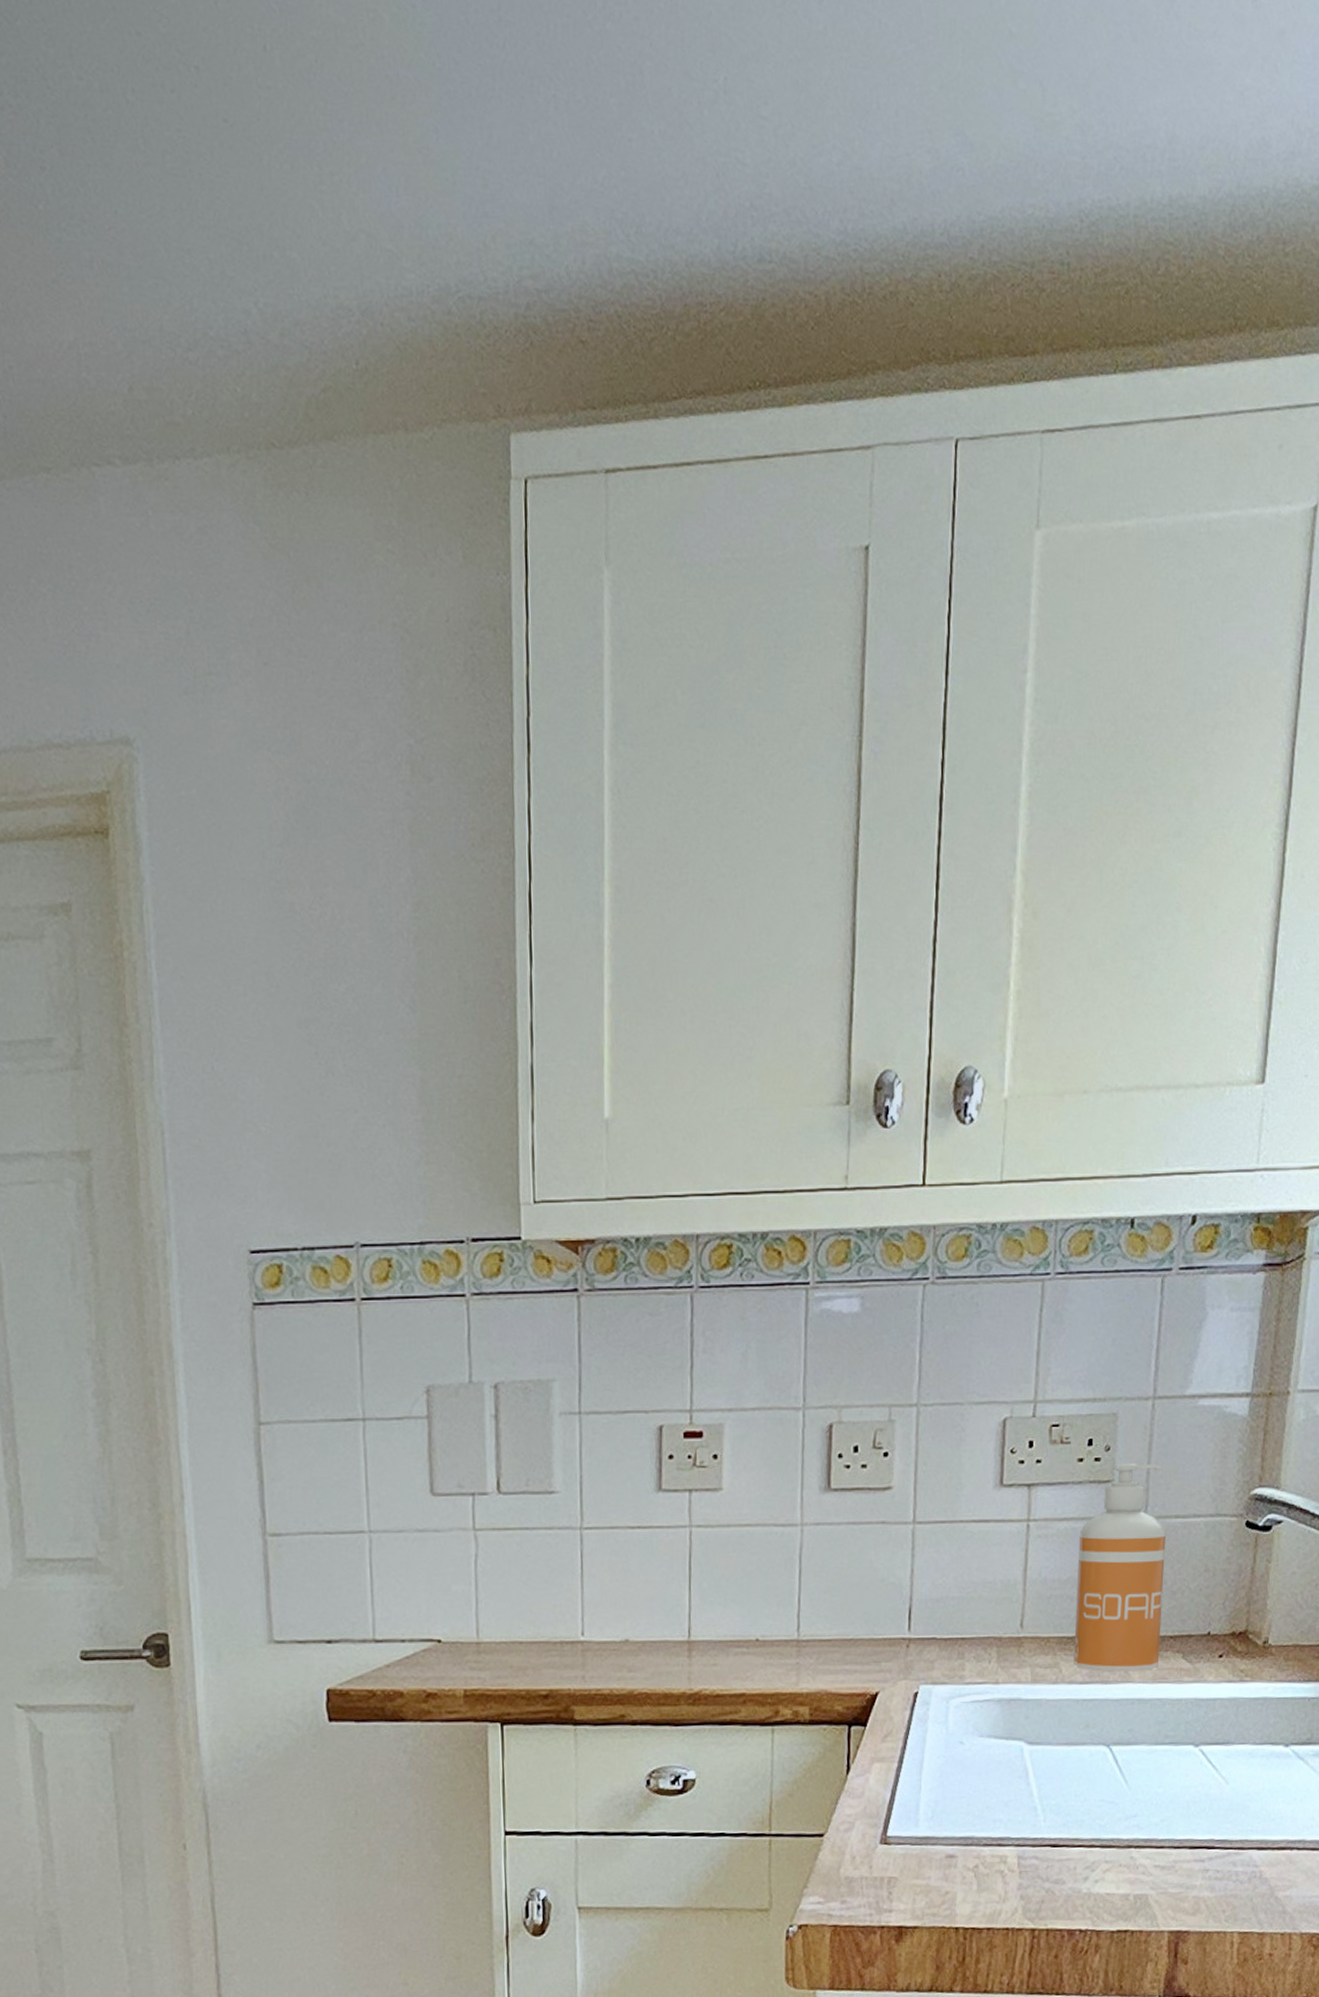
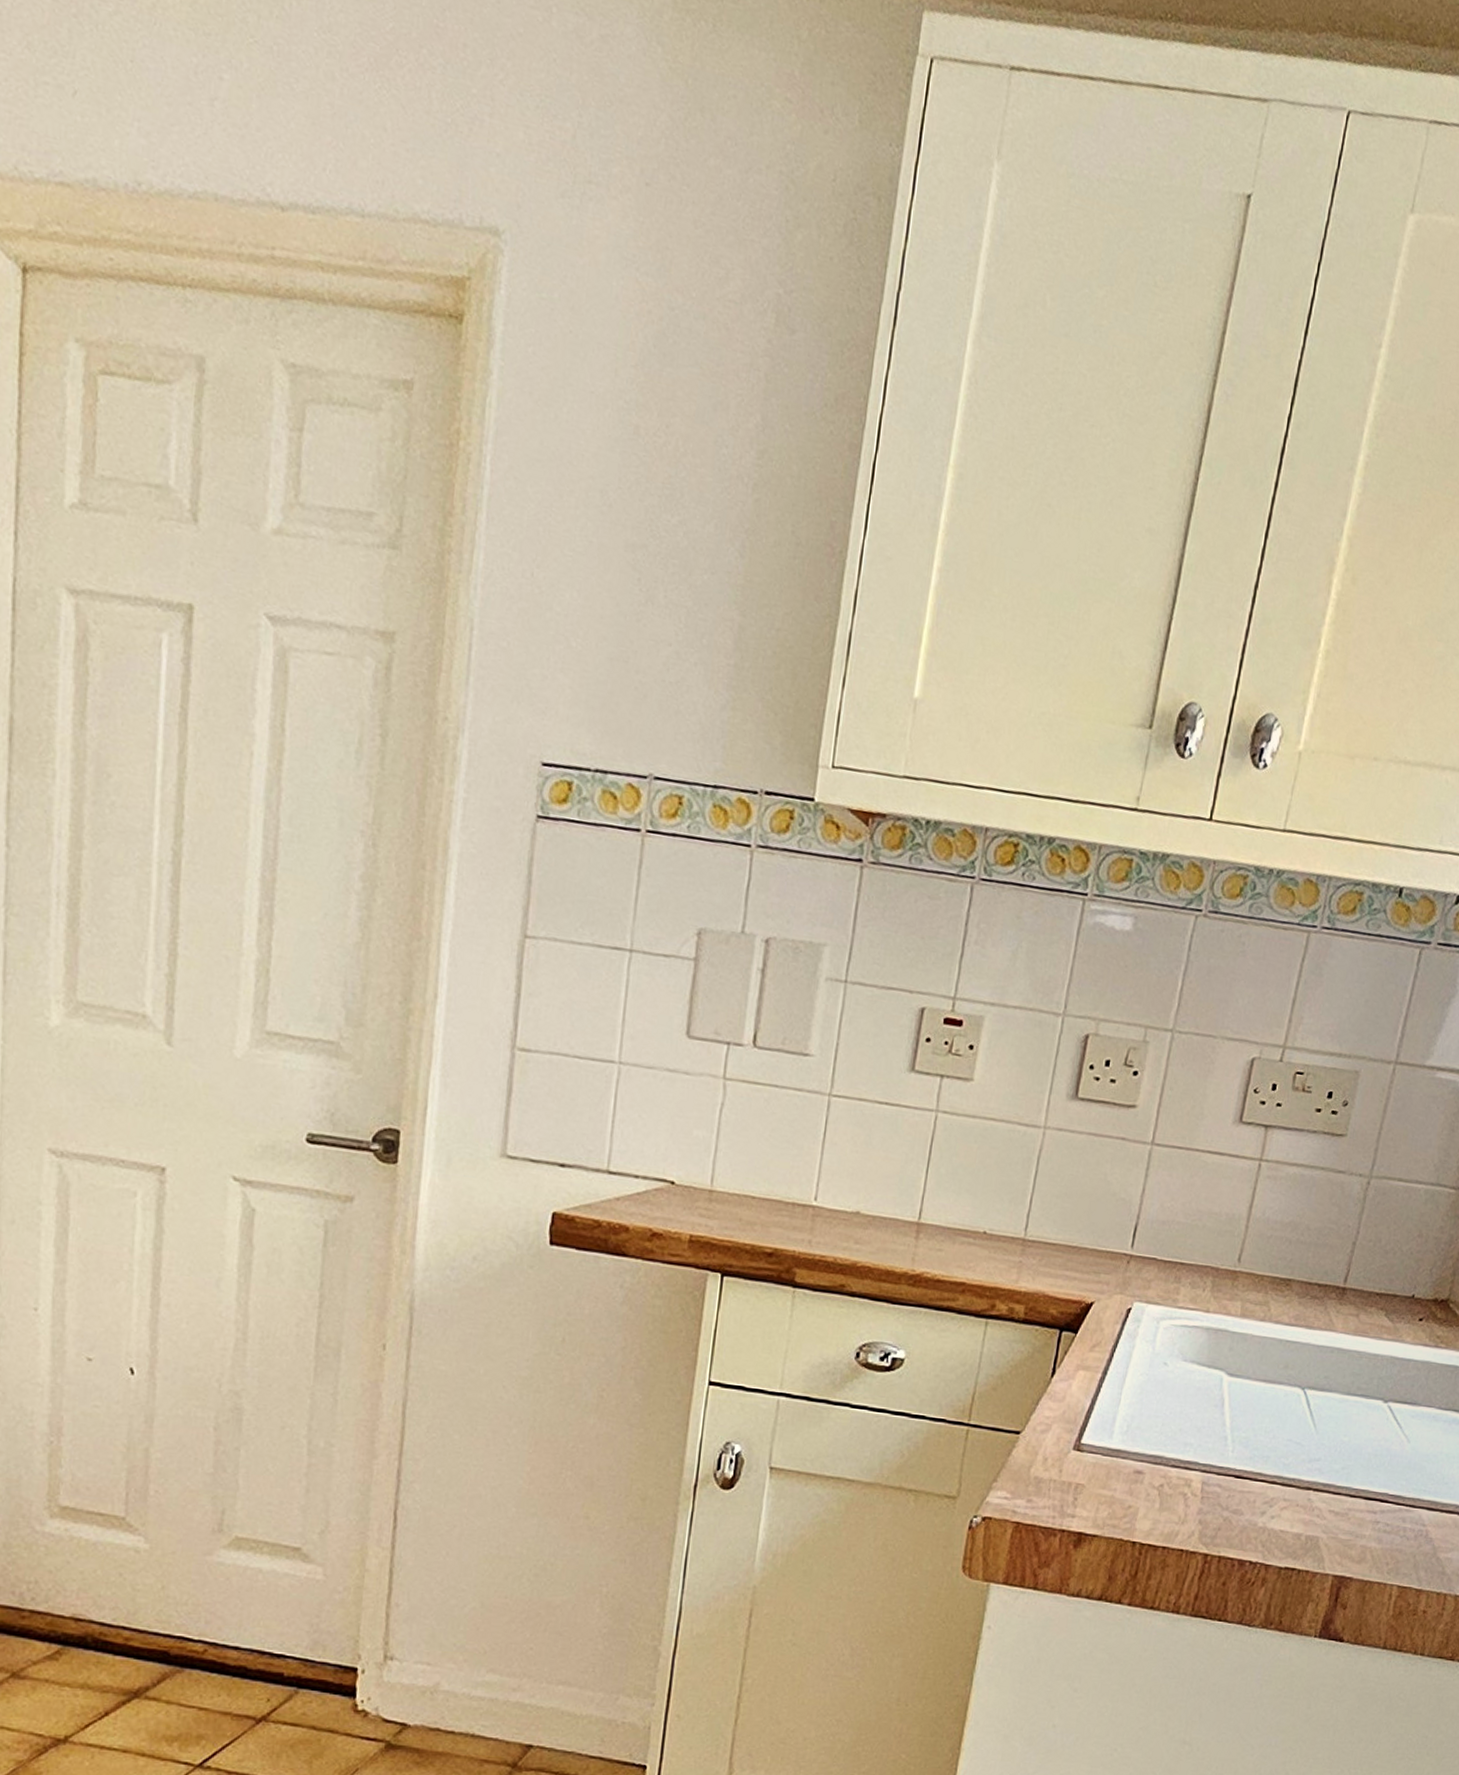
soap dispenser: present [1073,1462,1166,1672] -> none [1282,1119,1394,1323]

